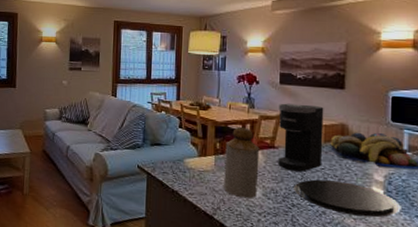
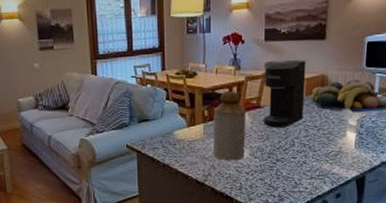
plate: present [294,179,401,218] -> none [278,131,370,161]

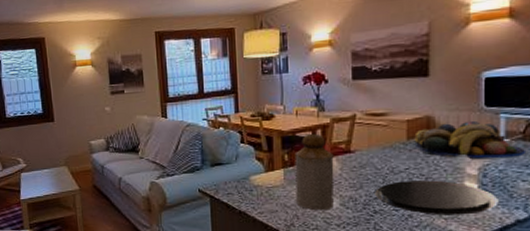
coffee maker: present [264,59,306,128] -> none [352,99,406,175]
plate: none [278,131,370,161] -> present [375,180,499,216]

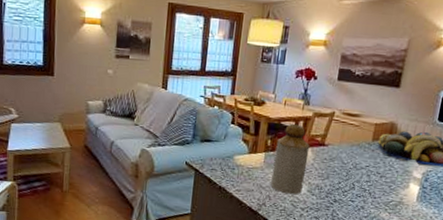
plate: present [375,180,499,216] -> none [337,176,433,212]

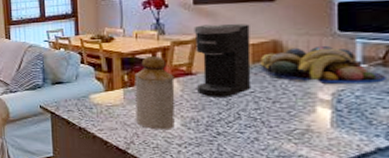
coffee maker: none [326,100,377,169] -> present [194,23,252,97]

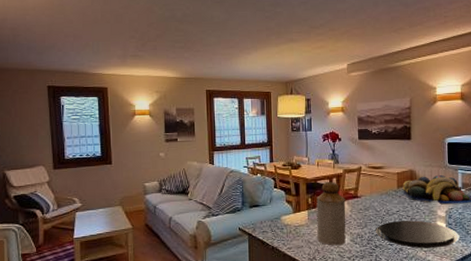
coffee maker: present [194,23,252,97] -> none [359,156,397,216]
plate: none [218,104,356,141] -> present [376,220,460,249]

